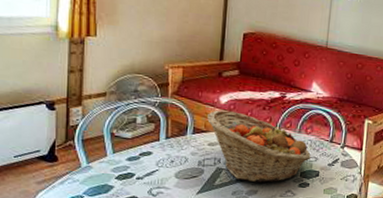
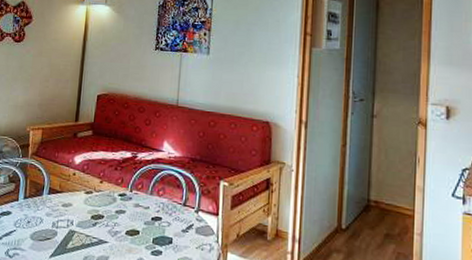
fruit basket: present [207,110,311,183] -> none [62,170,163,248]

